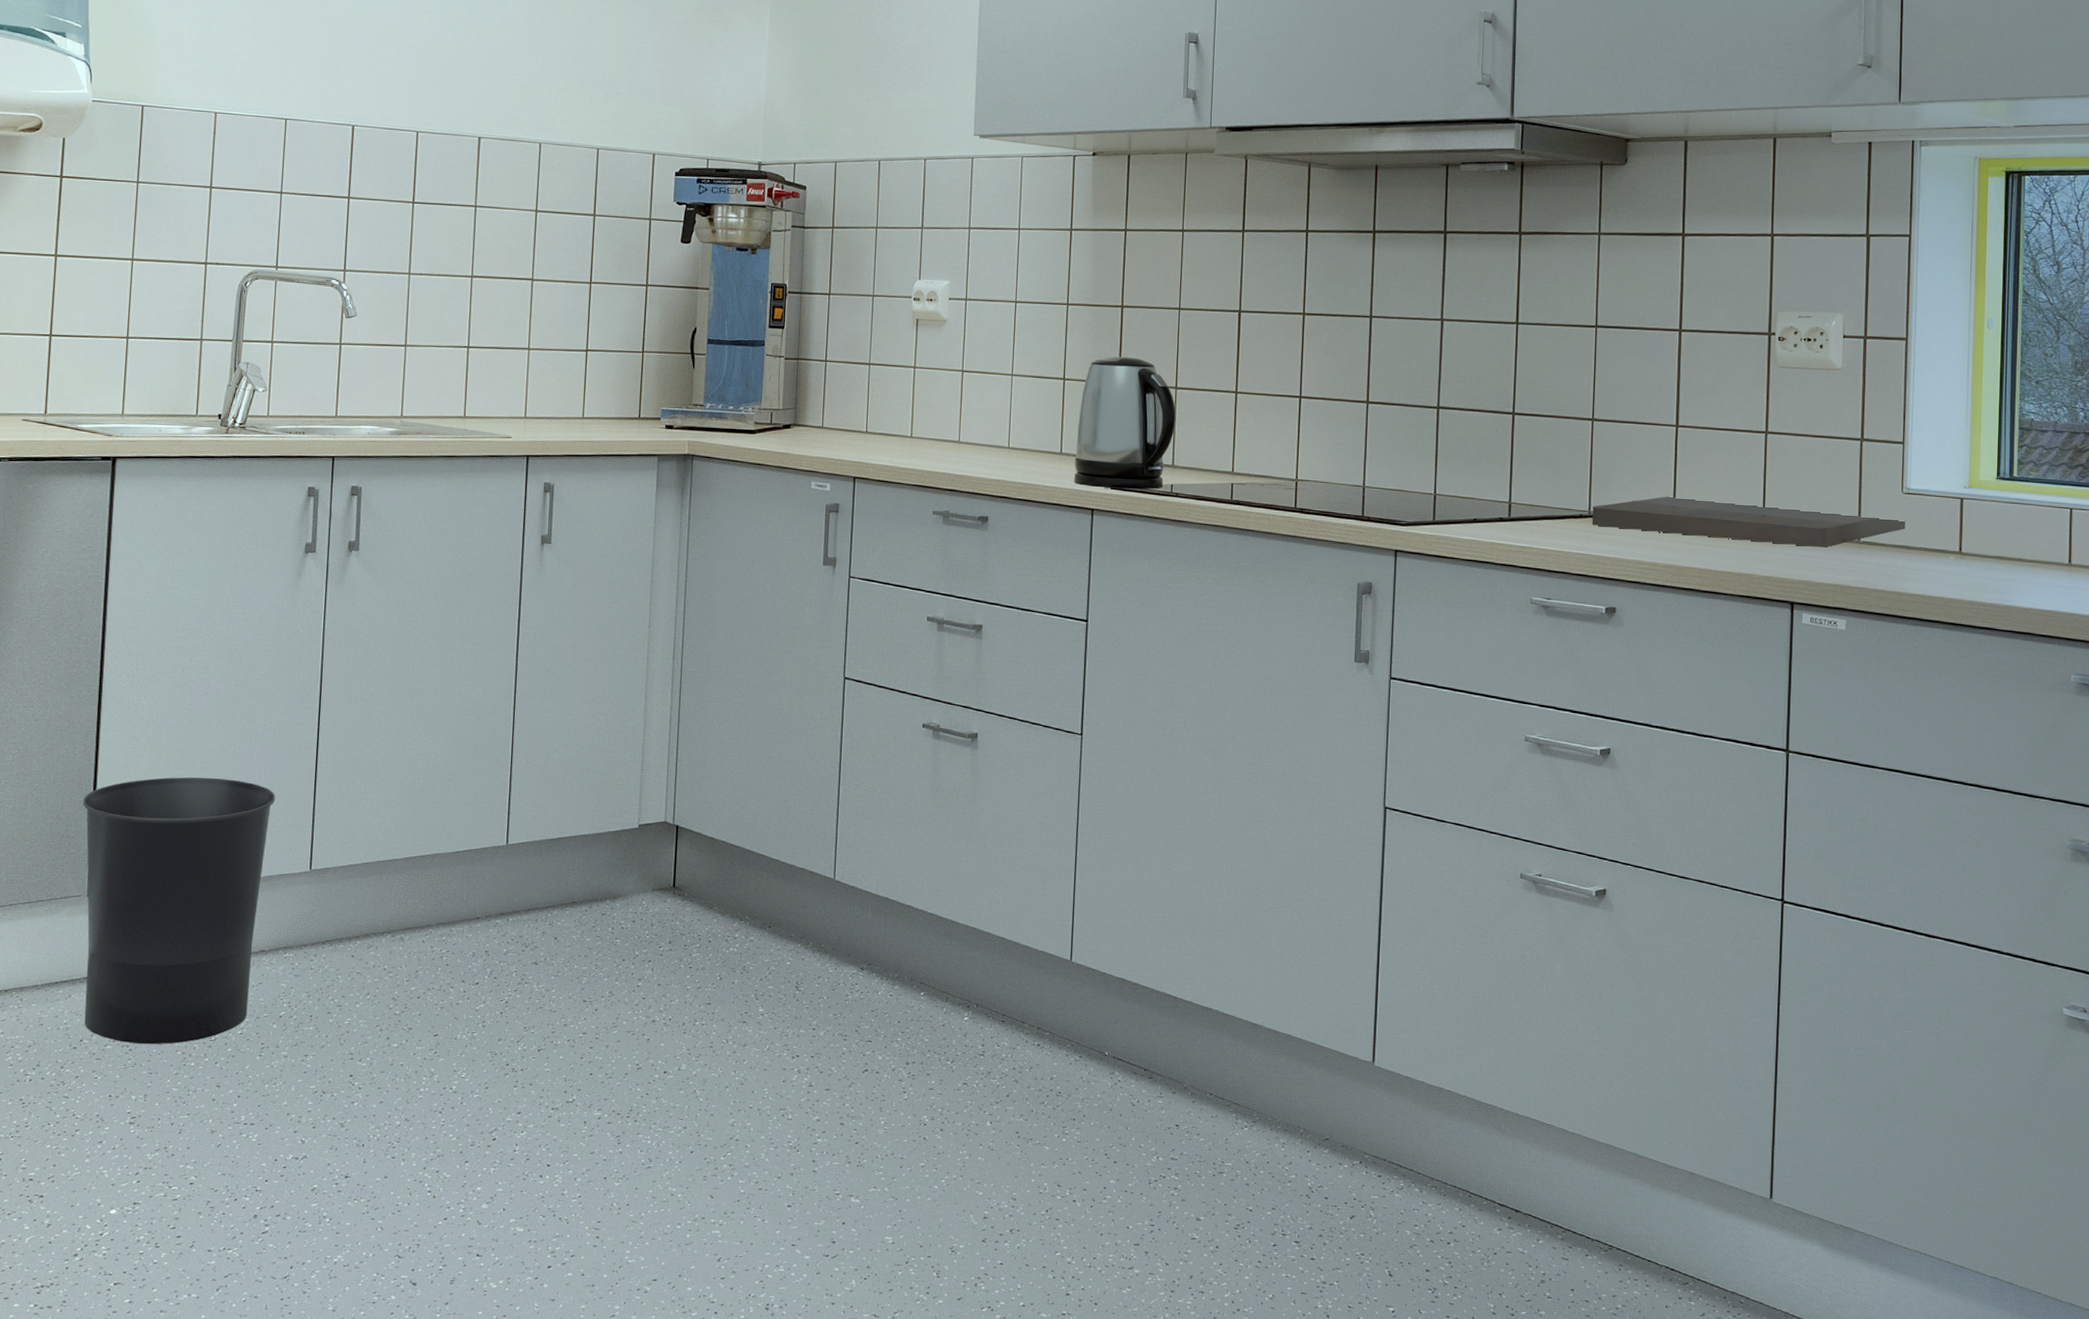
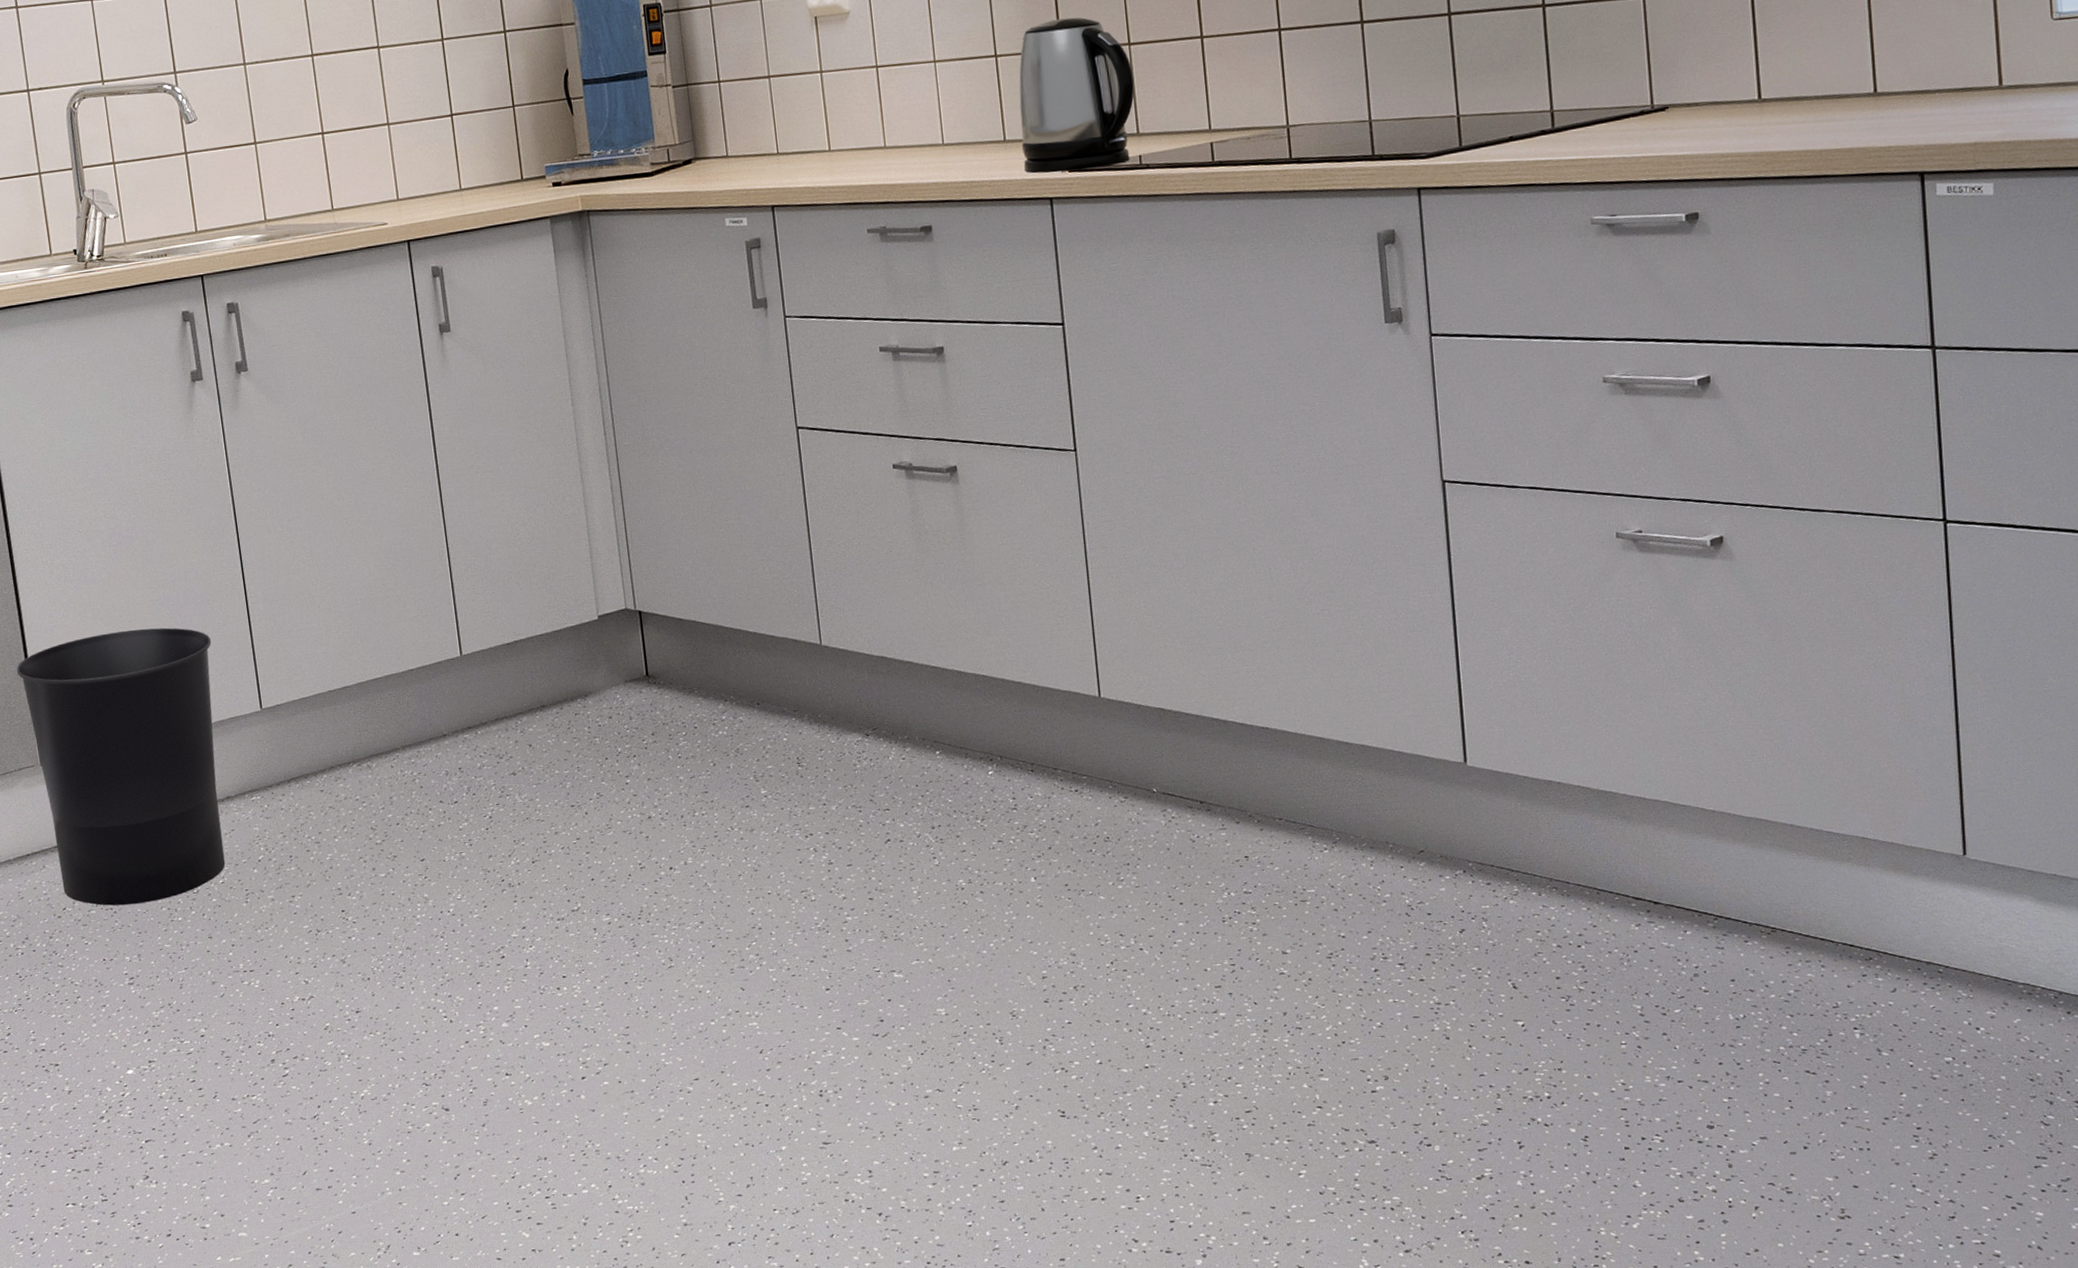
cutting board: present [1592,495,1906,547] -> none [1655,51,2061,121]

